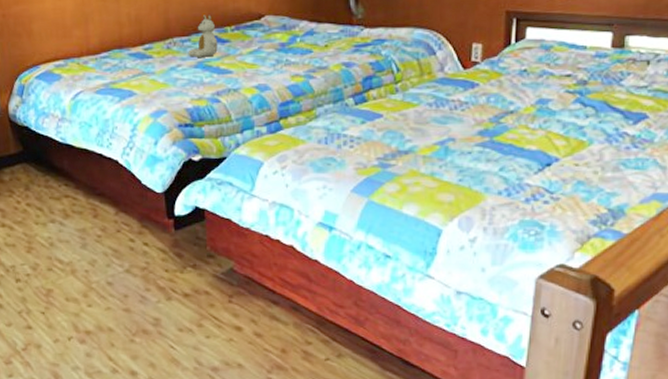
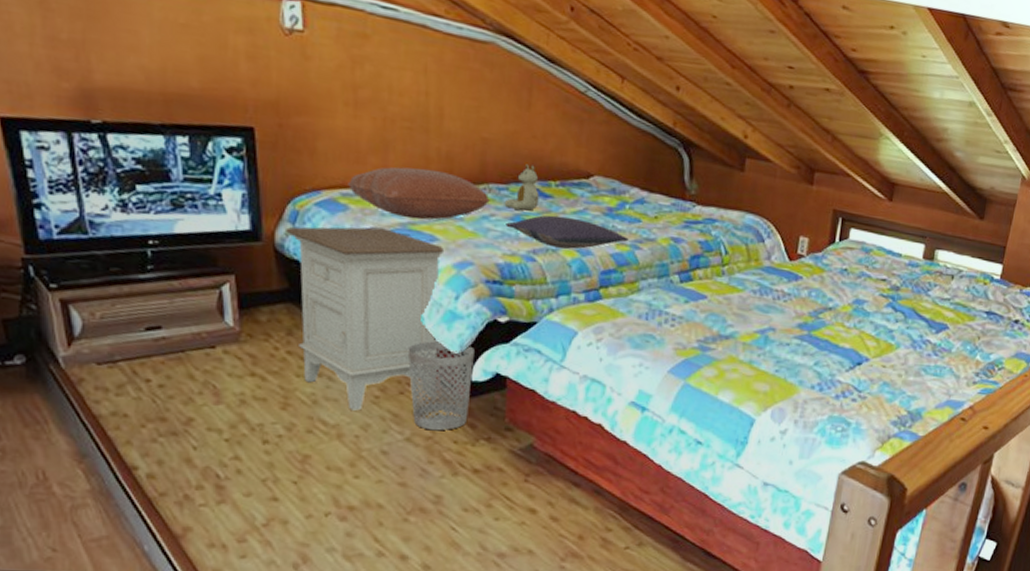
nightstand: none [16,90,147,249] -> present [286,226,445,411]
pillow: none [59,33,176,79] -> present [348,167,490,220]
wastebasket: none [120,182,176,262] -> present [407,341,474,431]
pillow: none [191,57,302,87] -> present [505,215,629,250]

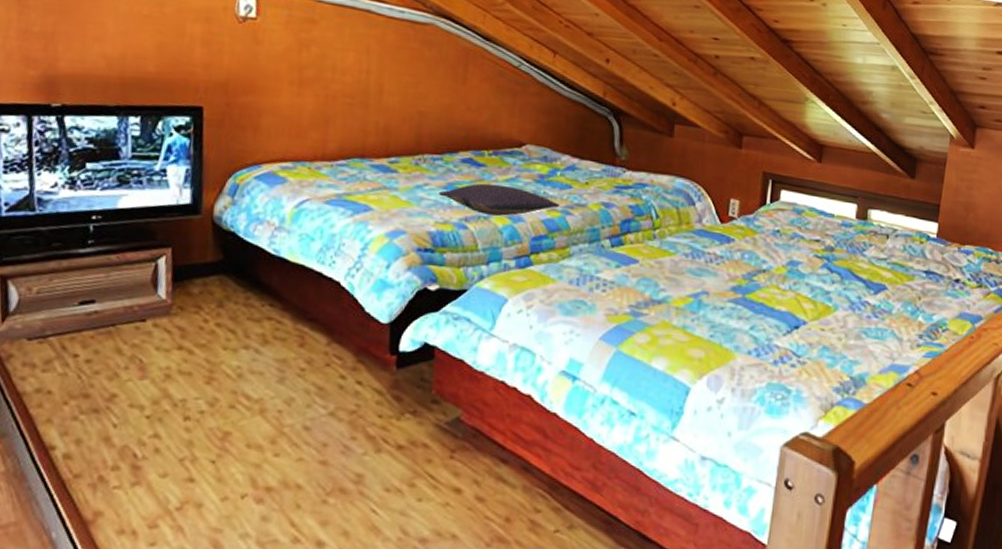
nightstand: present [286,226,445,411] -> none [224,198,378,384]
pillow: present [348,167,490,220] -> none [288,140,425,190]
wastebasket: present [407,341,474,431] -> none [336,310,403,404]
stuffed bear: present [504,164,540,211] -> none [438,135,473,180]

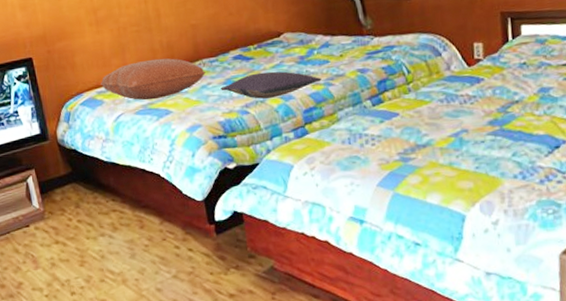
pillow: none [288,140,425,190] -> present [101,58,206,100]

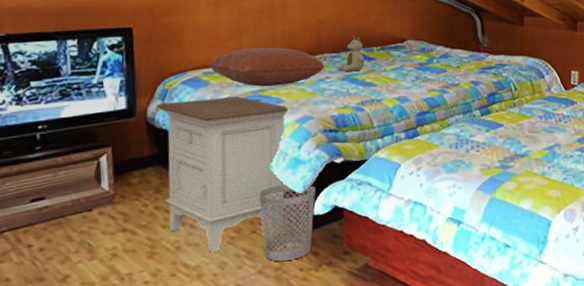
nightstand: none [63,112,191,259] -> present [156,97,289,252]
wastebasket: none [163,191,218,267] -> present [259,183,316,262]
stuffed bear: none [216,36,243,76] -> present [336,36,365,73]
pillow: present [221,71,322,99] -> none [338,73,438,98]

